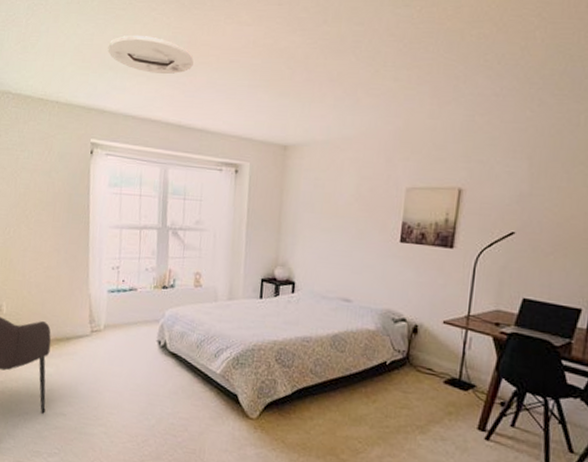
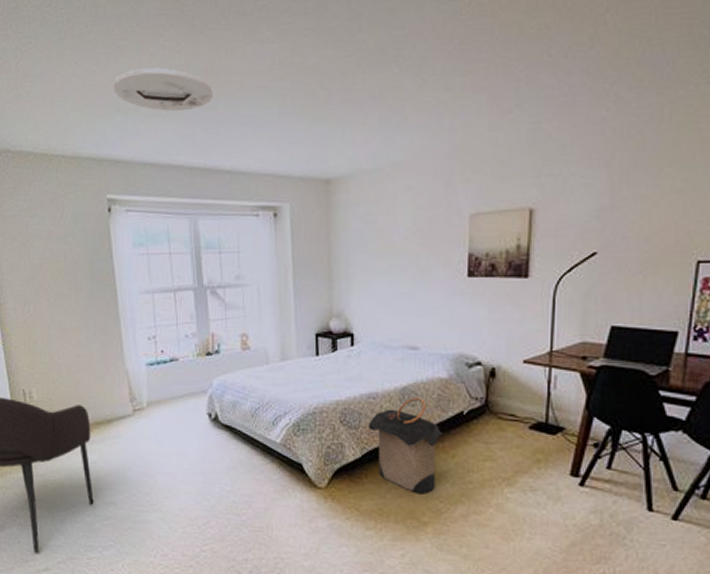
laundry hamper: none [300,344,367,434] -> present [368,397,443,494]

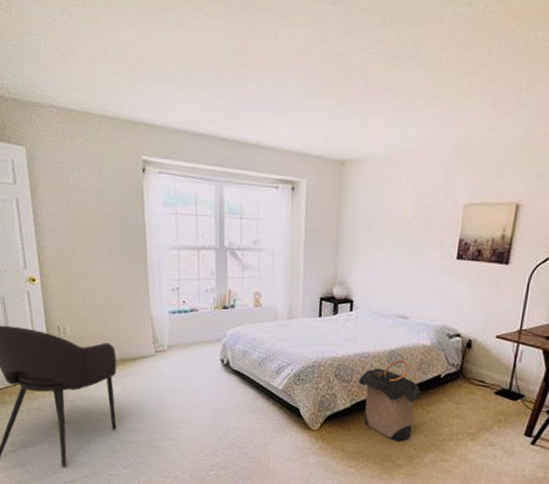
ceiling light: present [113,67,213,111] -> none [153,39,245,85]

